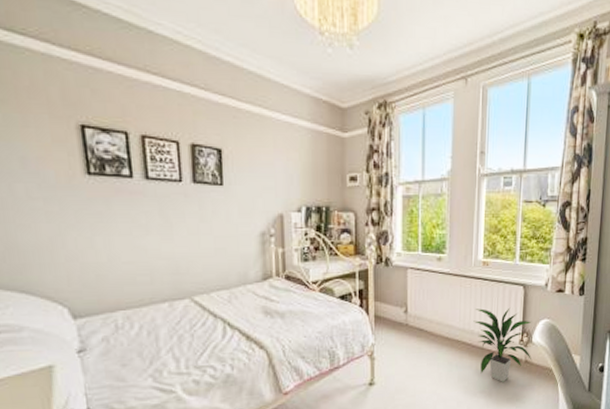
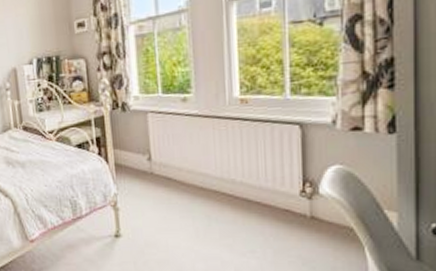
indoor plant: present [473,307,532,382] -> none [234,151,322,241]

